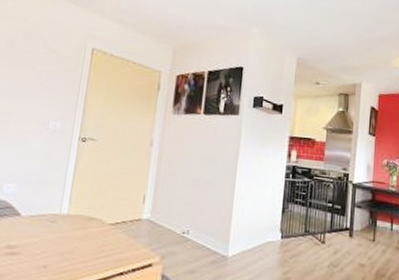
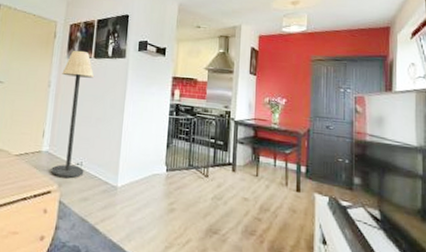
floor lamp: none [153,104,203,249] -> present [51,50,94,178]

